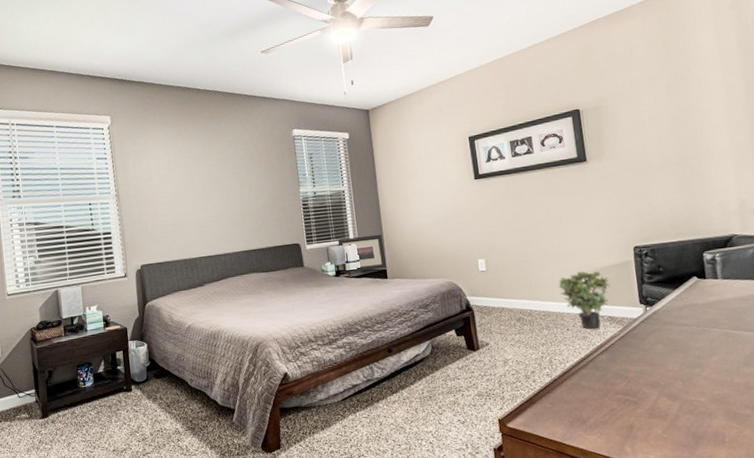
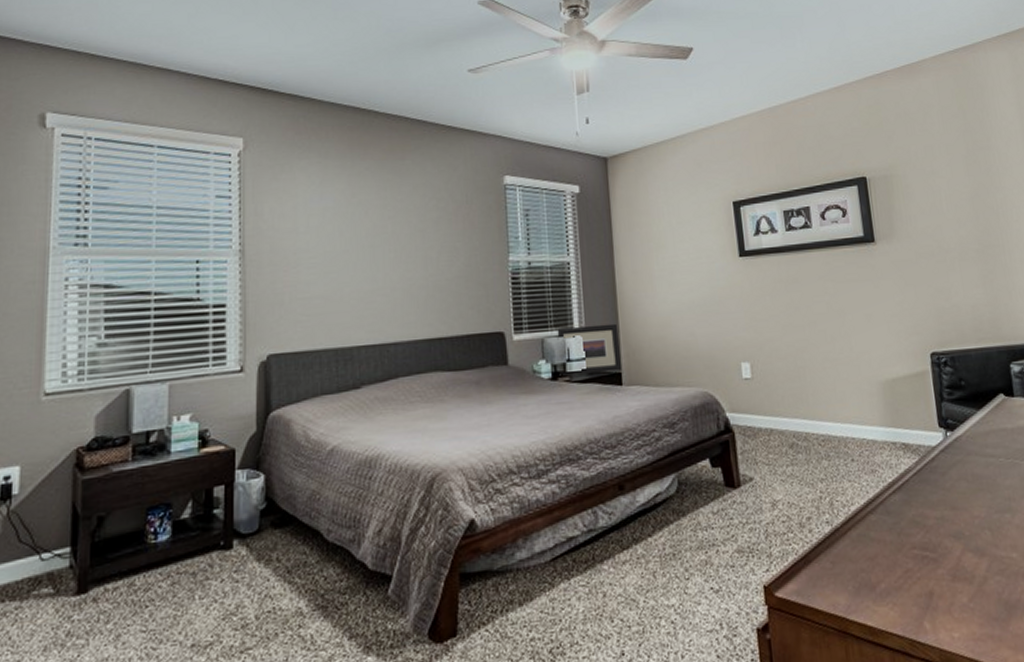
potted plant: present [558,270,611,329] -> none [841,382,905,460]

